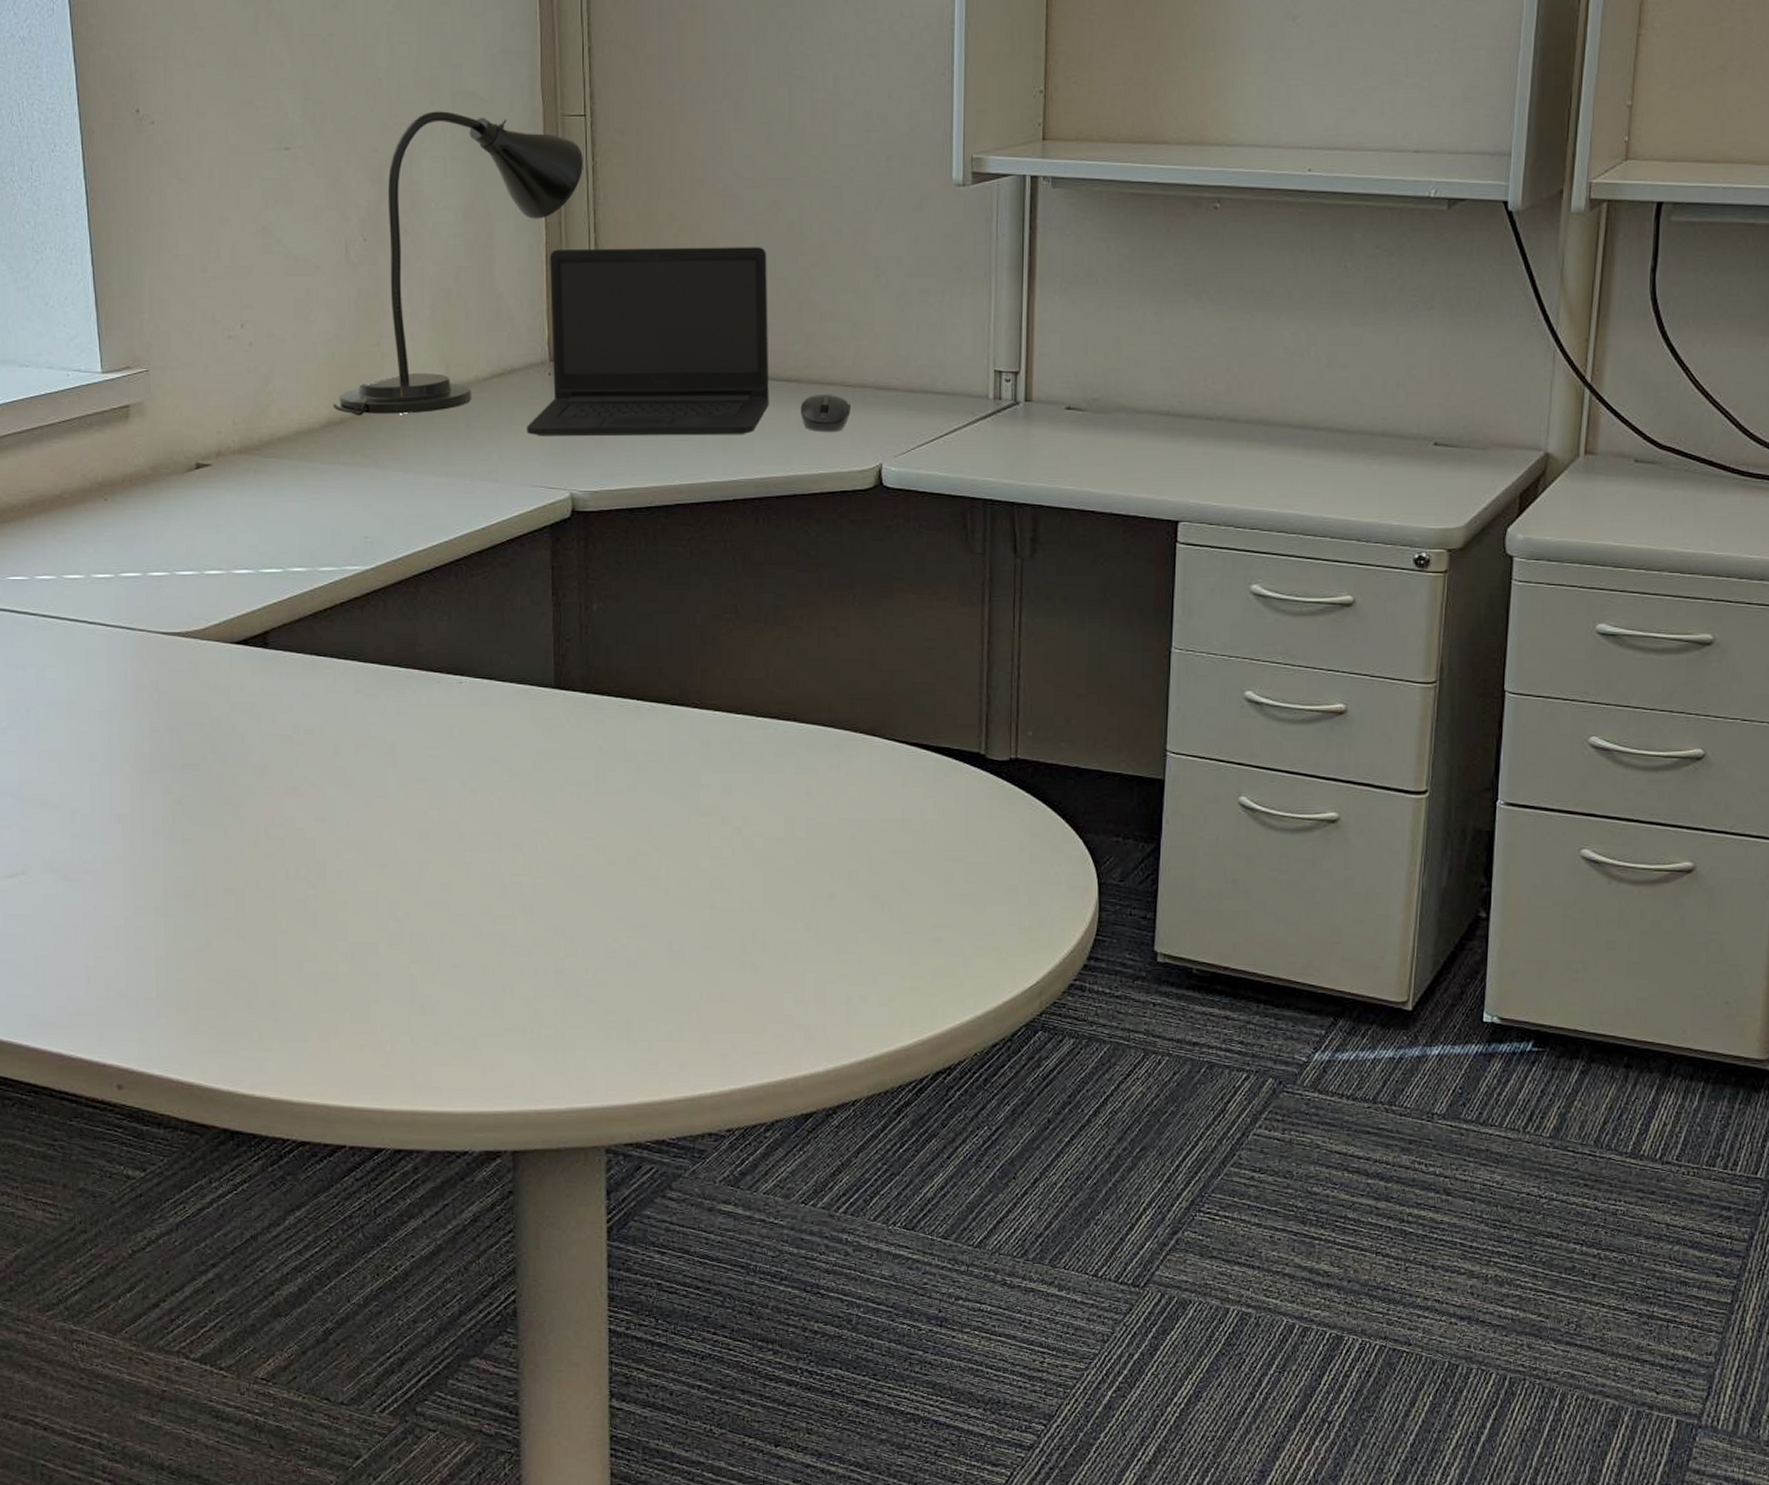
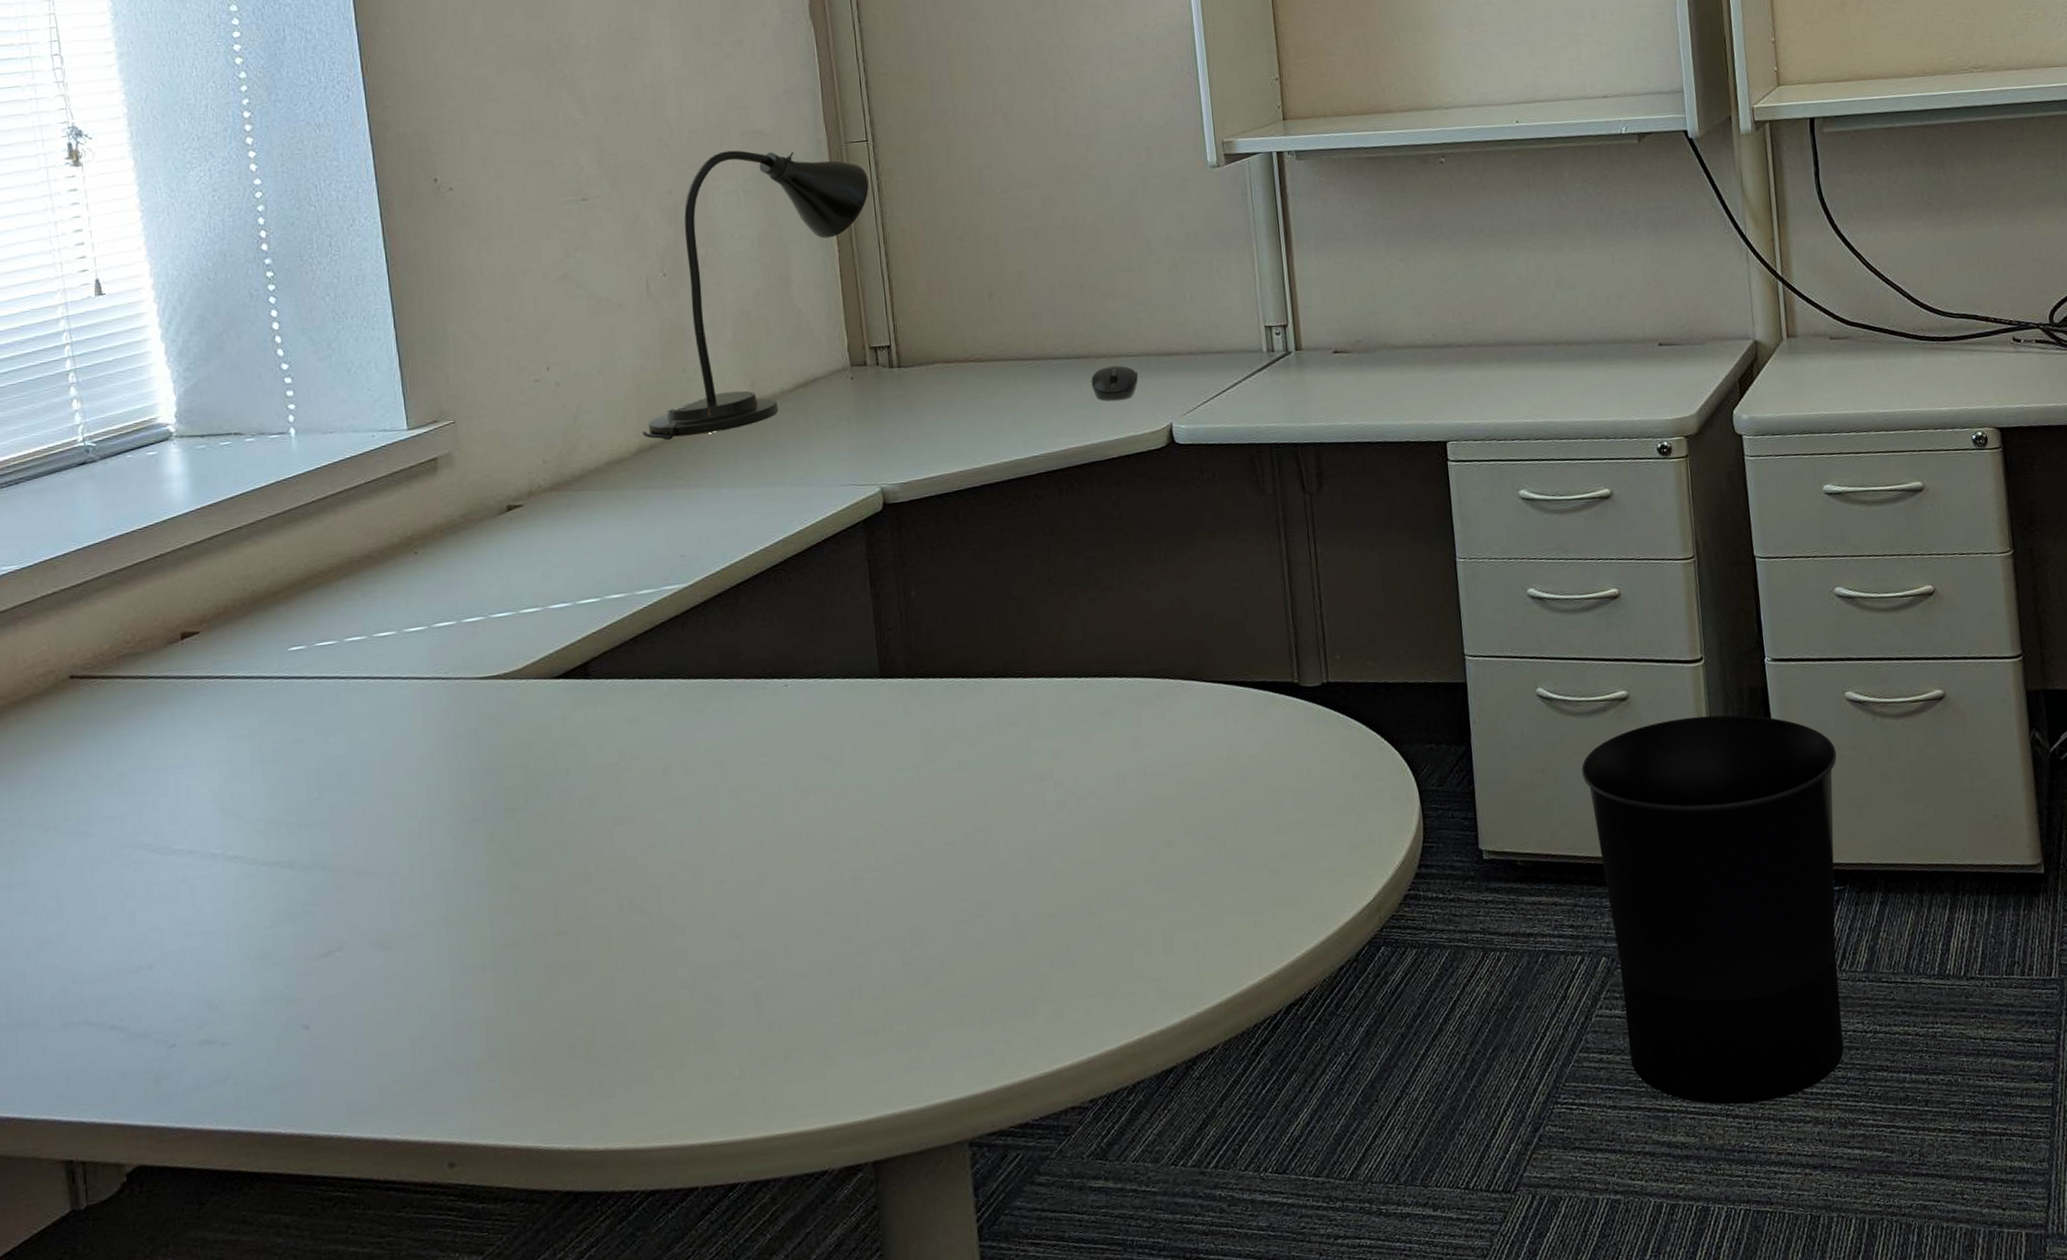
laptop: present [527,247,769,437] -> none [834,240,1062,438]
waste bin: none [1276,850,1560,1247] -> present [1582,714,1844,1105]

